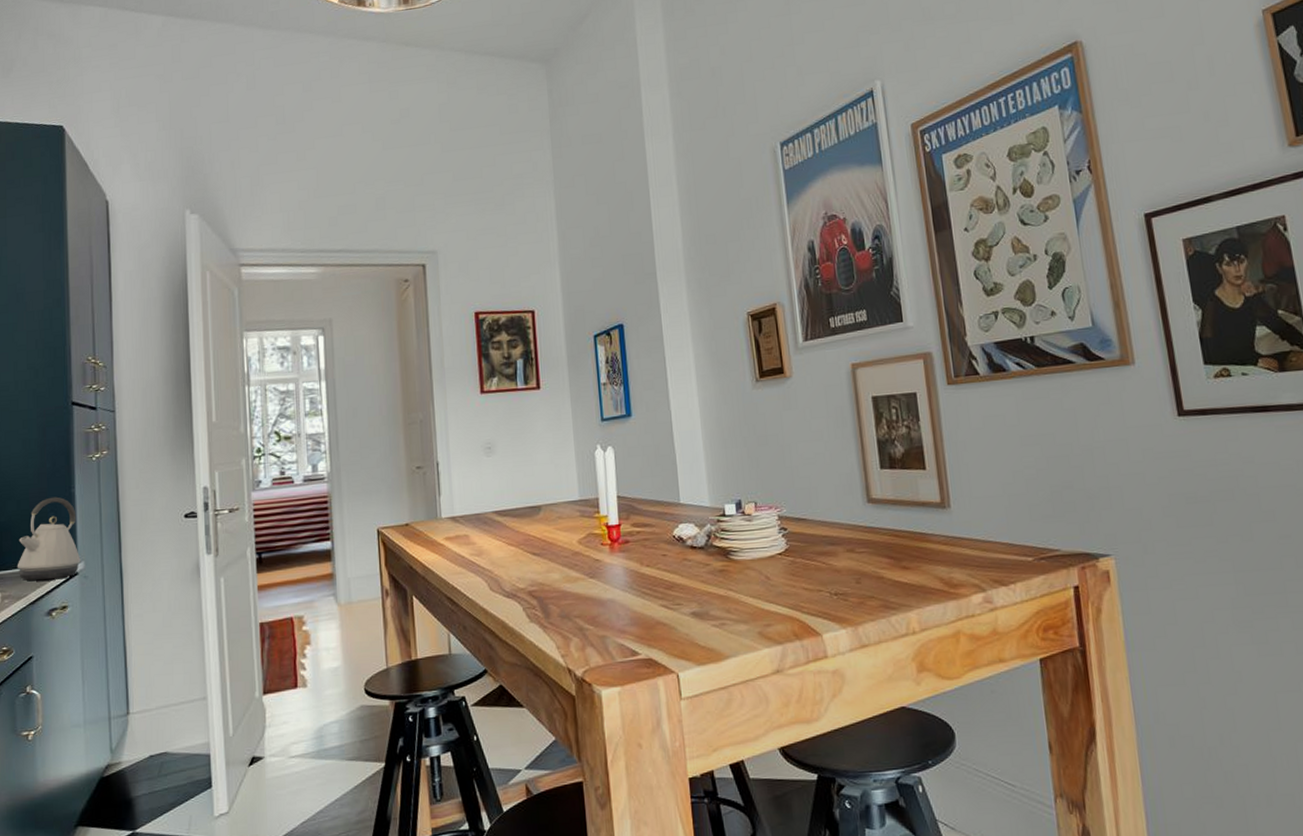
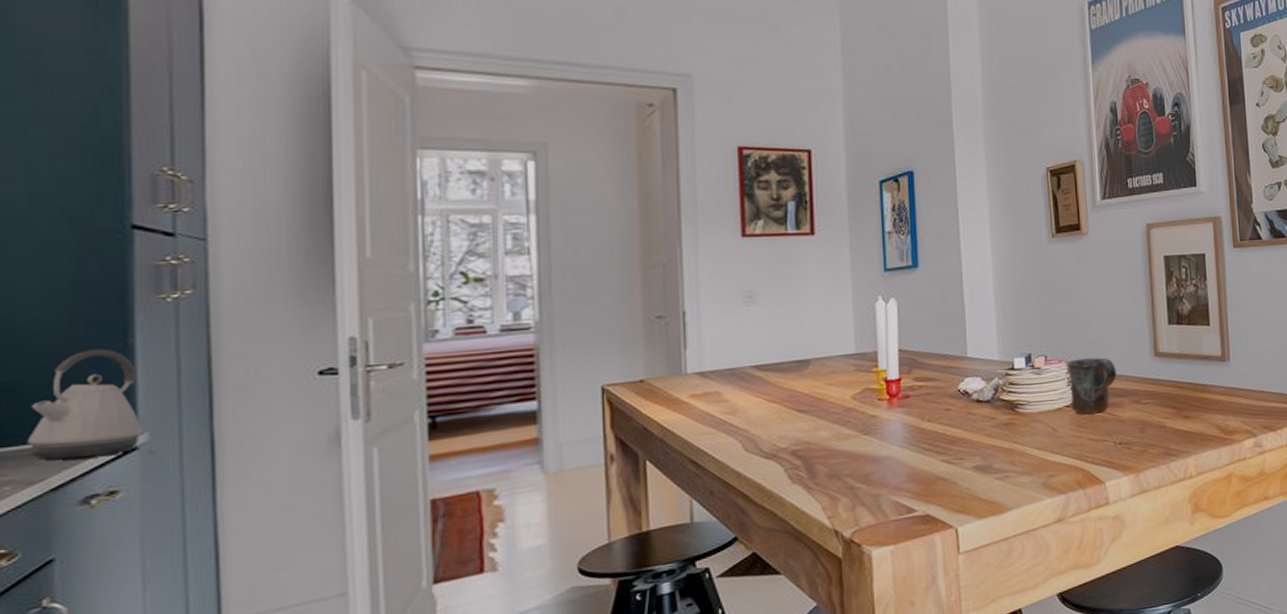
mug: none [775,504,828,563] -> present [1065,357,1116,415]

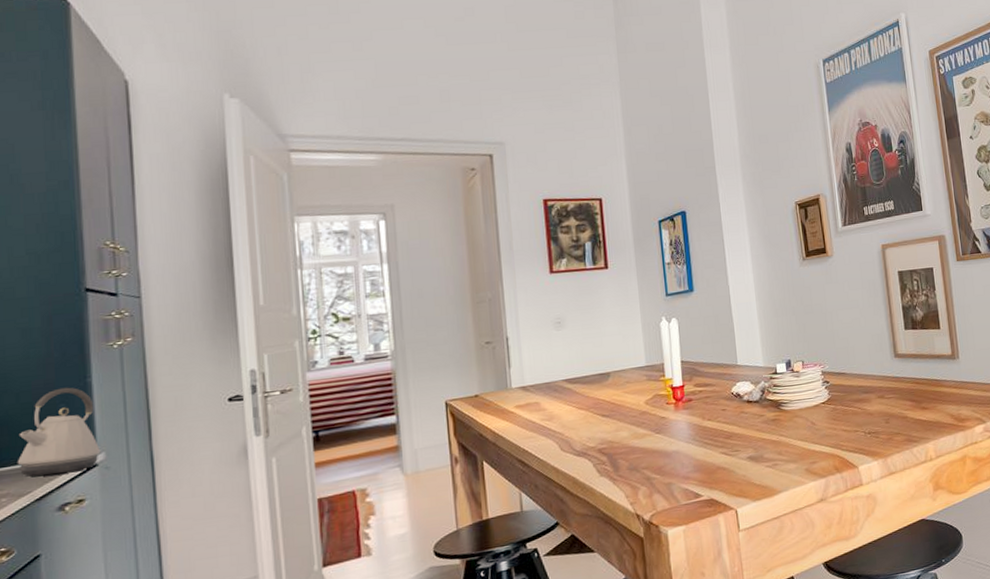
mug: present [1065,357,1116,415] -> none [819,360,863,410]

